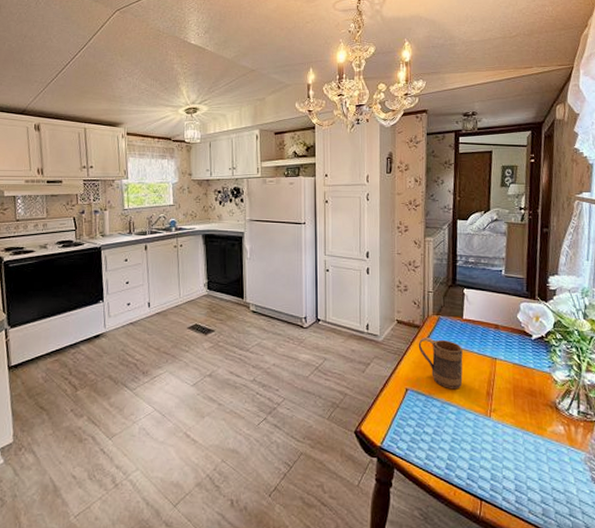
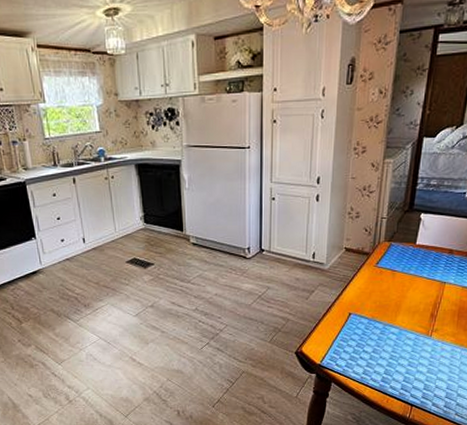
mug: present [418,338,463,390] -> none [365,264,412,313]

